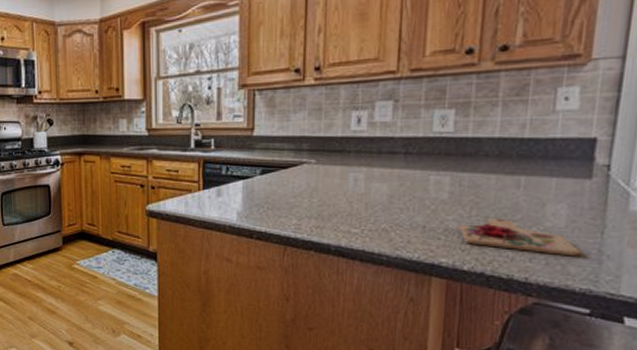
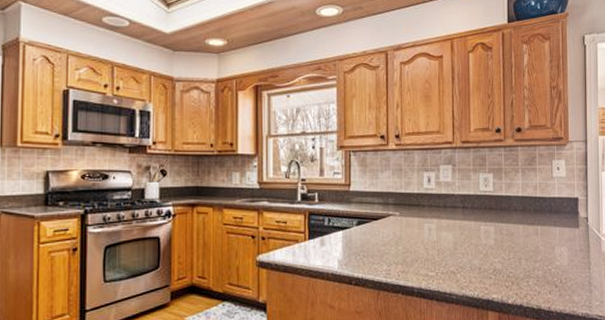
cutting board: present [458,218,582,257] -> none [502,259,579,288]

